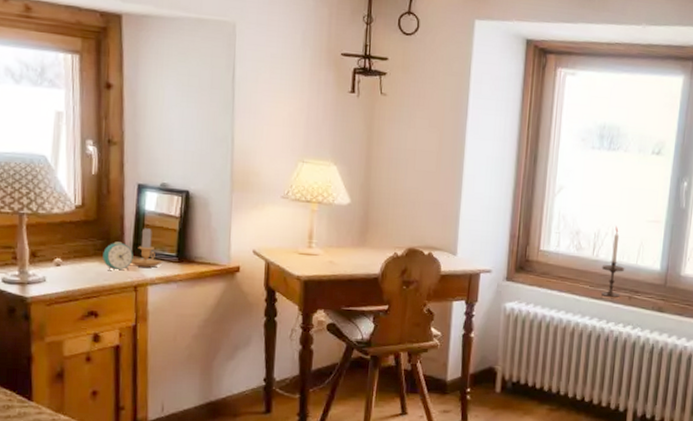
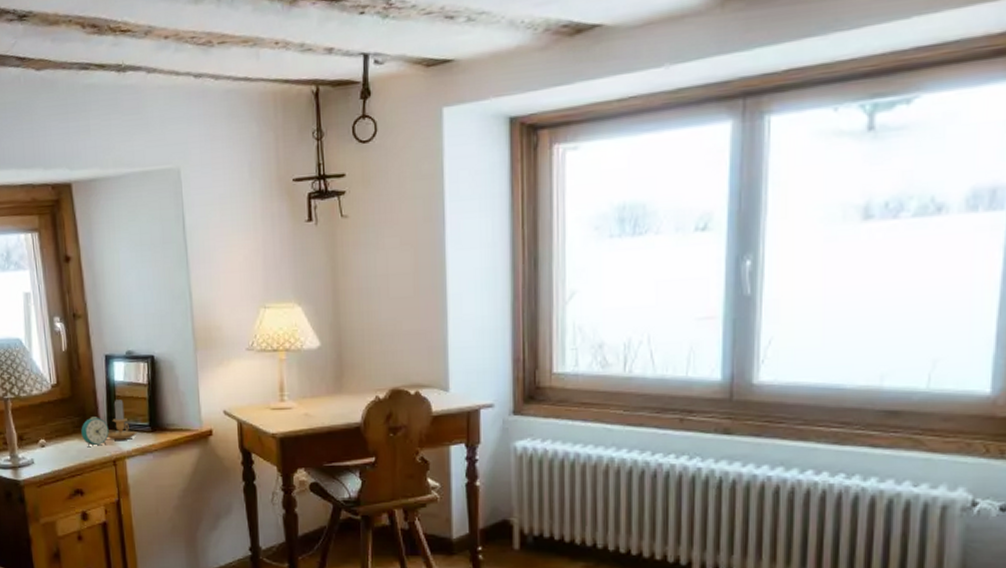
candlestick: present [600,226,625,298] -> none [638,330,671,423]

